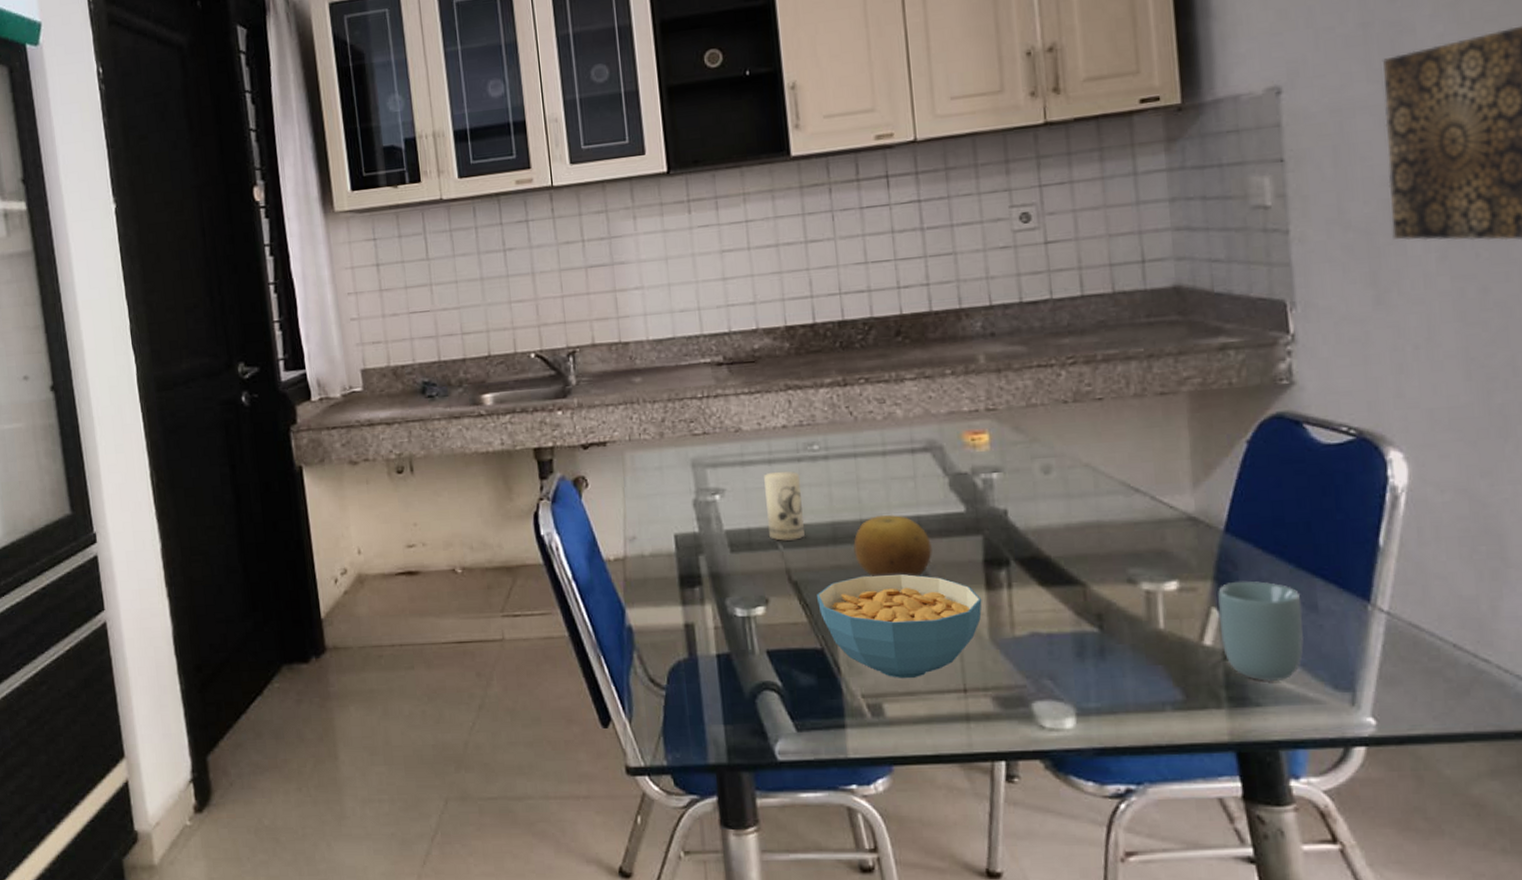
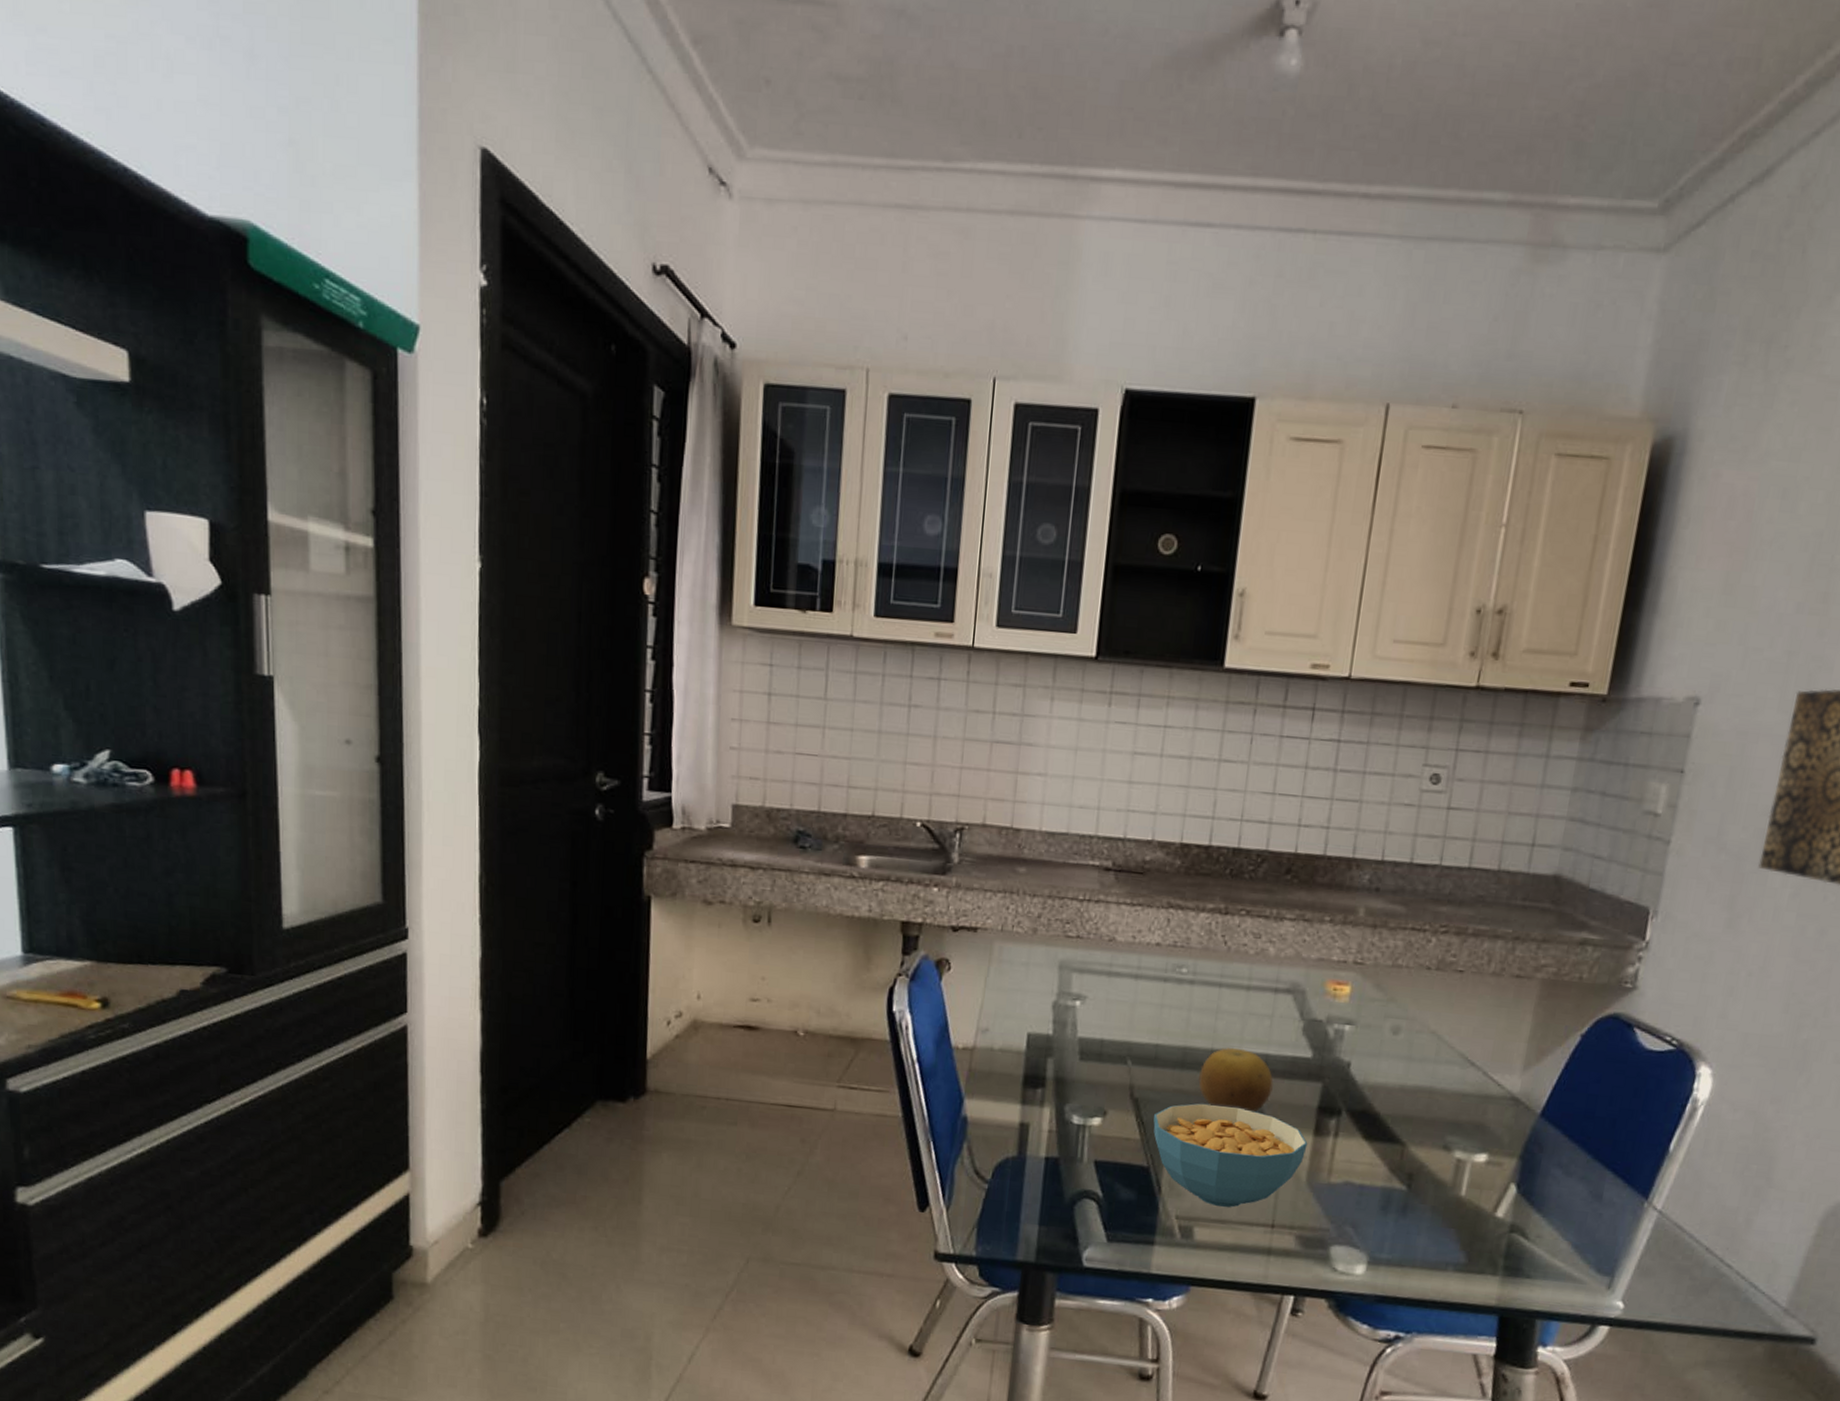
candle: present [764,471,805,541] -> none [1121,987,1162,1059]
cup: present [1218,581,1304,682] -> none [1511,1162,1590,1259]

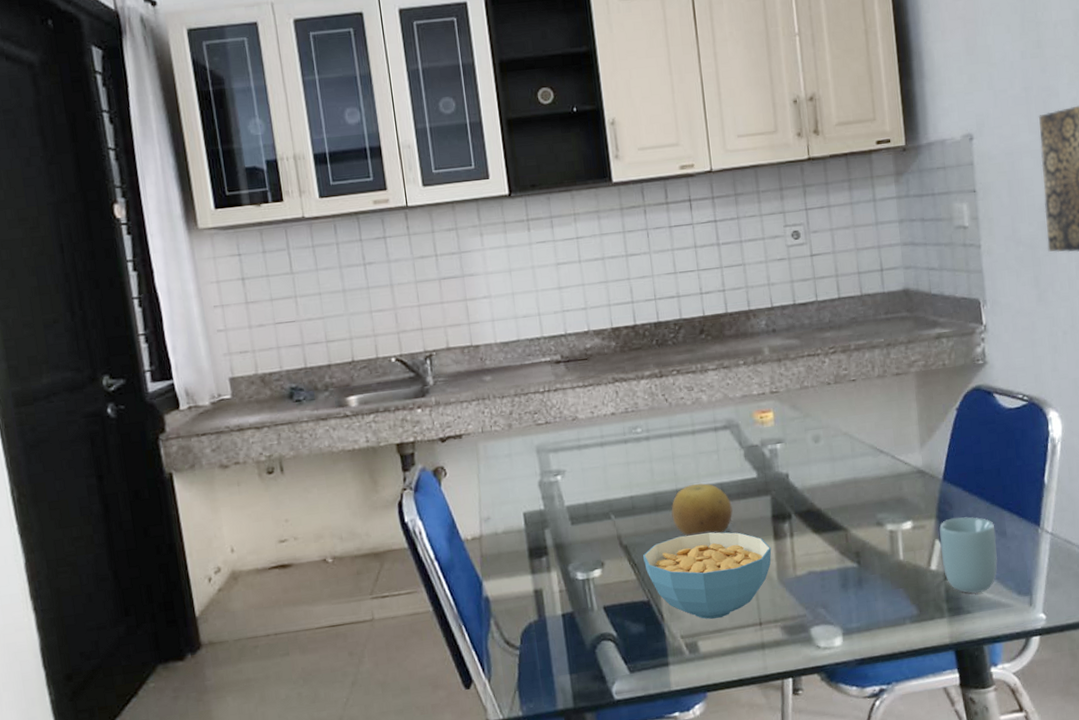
cup: none [1511,1162,1590,1259] -> present [939,517,998,594]

